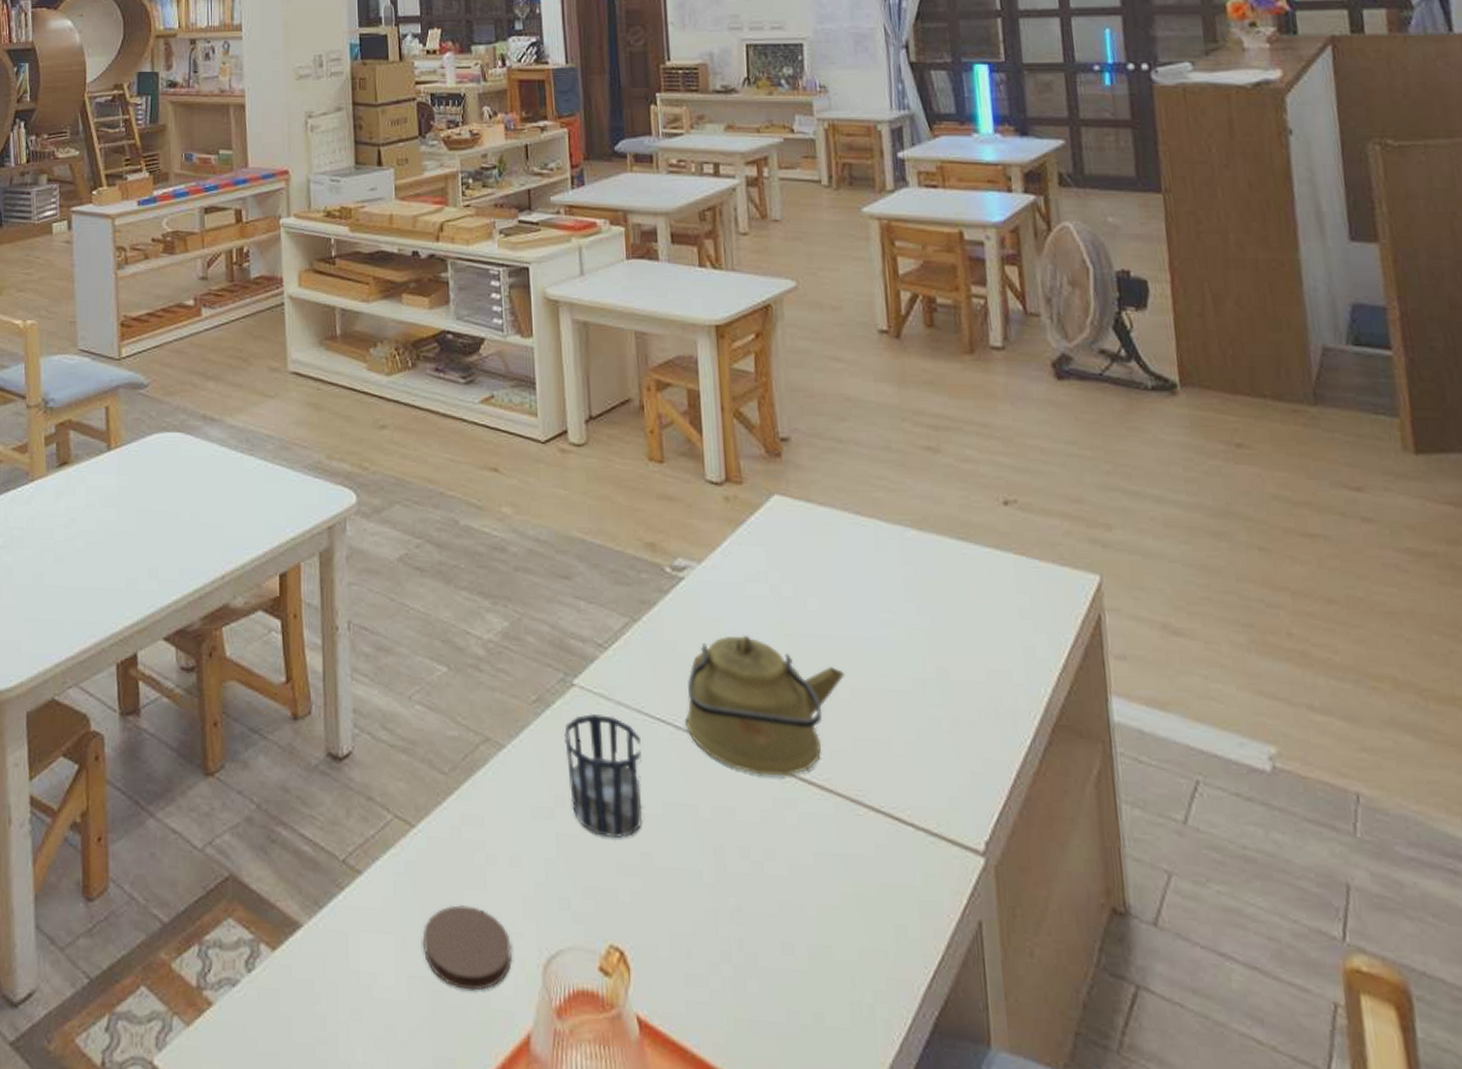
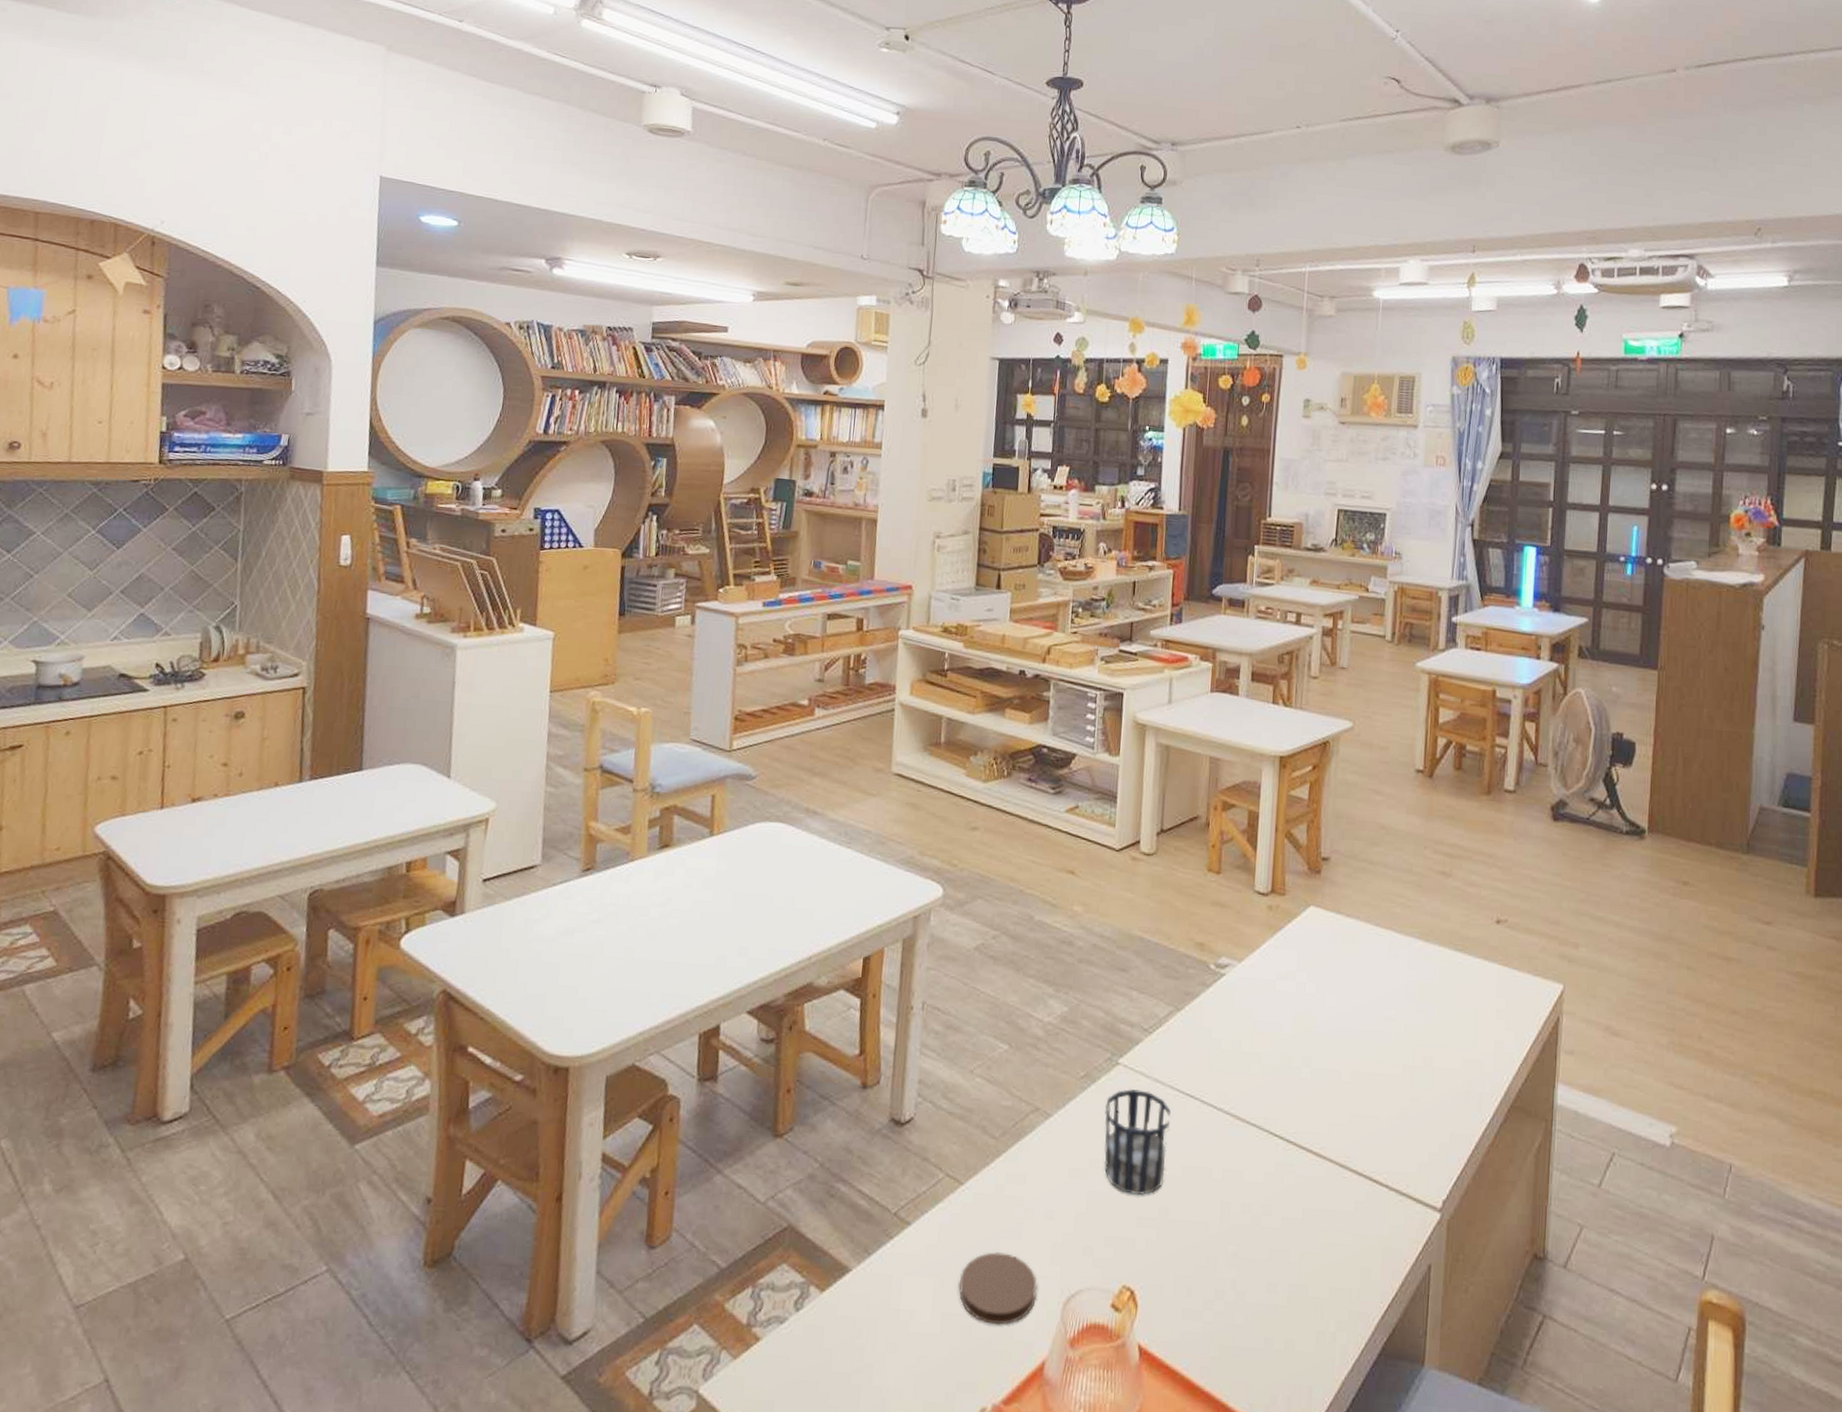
kettle: present [686,634,844,776] -> none [1211,1024,1348,1145]

